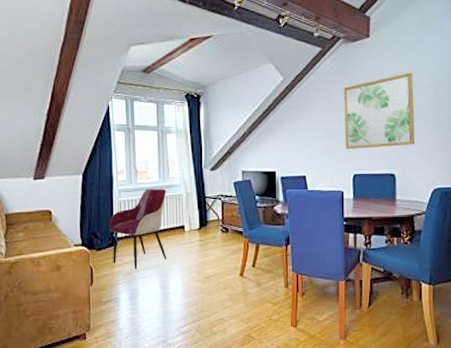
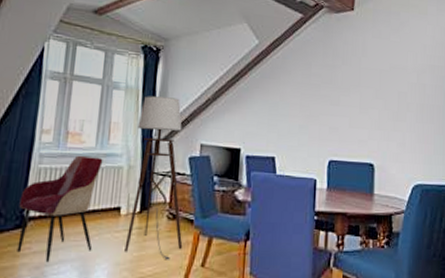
floor lamp: none [190,135,236,264] -> present [124,96,183,260]
wall art: present [343,72,415,149] -> none [321,53,397,133]

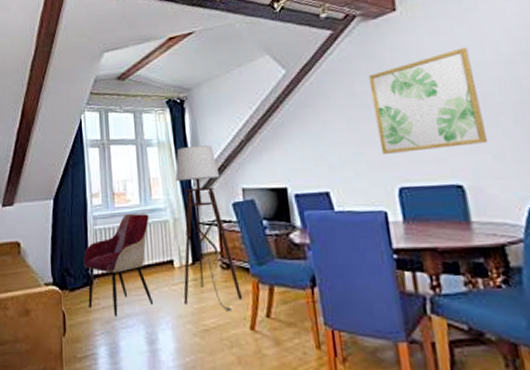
wall art: none [321,53,397,133] -> present [368,47,489,154]

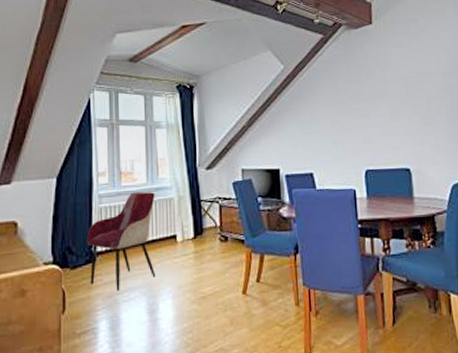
floor lamp: present [175,145,243,312] -> none [182,129,237,279]
wall art: present [368,47,489,154] -> none [348,59,429,142]

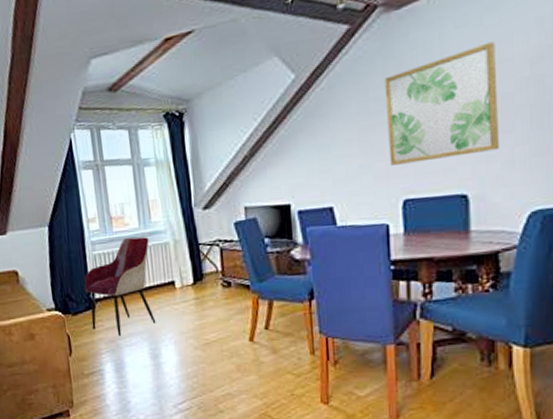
wall art: none [348,59,429,142] -> present [384,41,500,166]

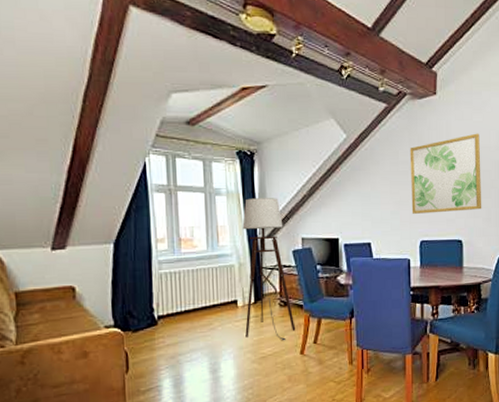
armchair: present [84,237,156,337] -> none [148,258,218,353]
floor lamp: none [175,162,243,326] -> present [242,198,296,341]

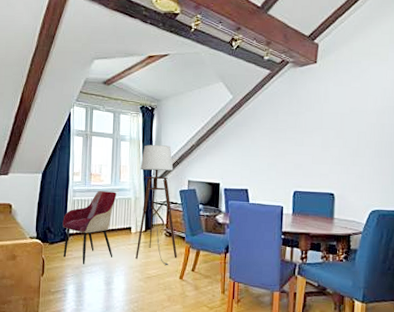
armchair: none [148,258,218,353] -> present [62,190,117,265]
wall art: present [409,133,482,214] -> none [287,98,357,168]

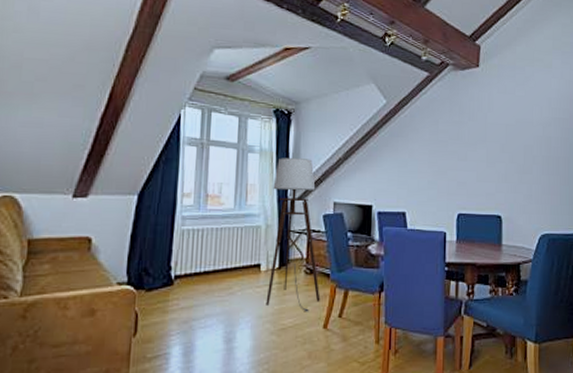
armchair: present [62,190,117,265] -> none [165,216,242,317]

